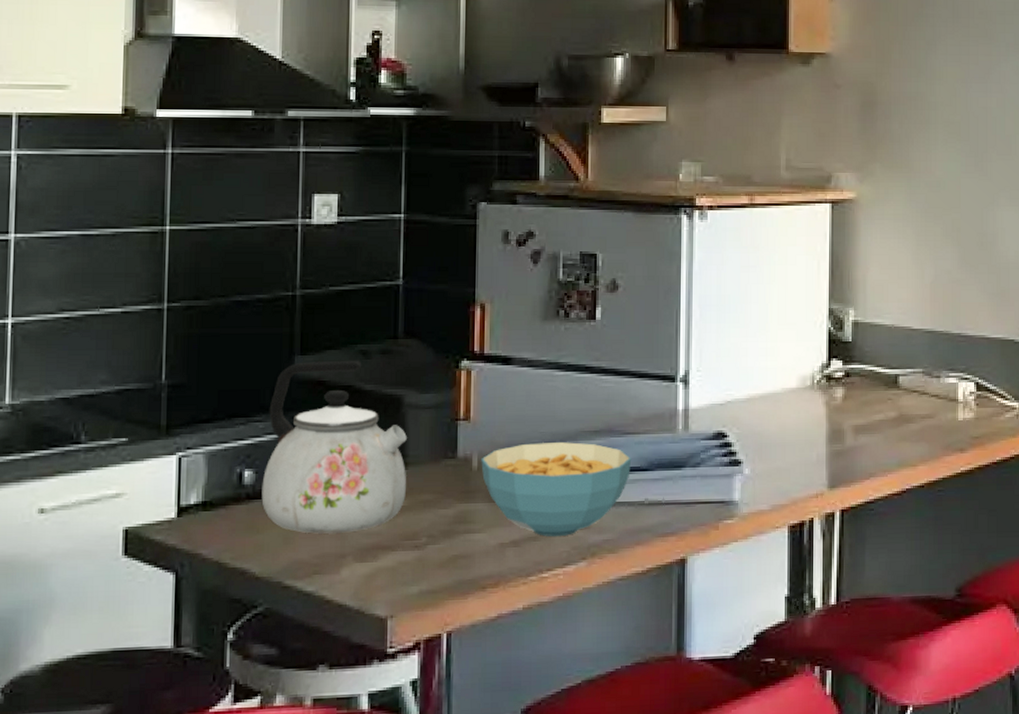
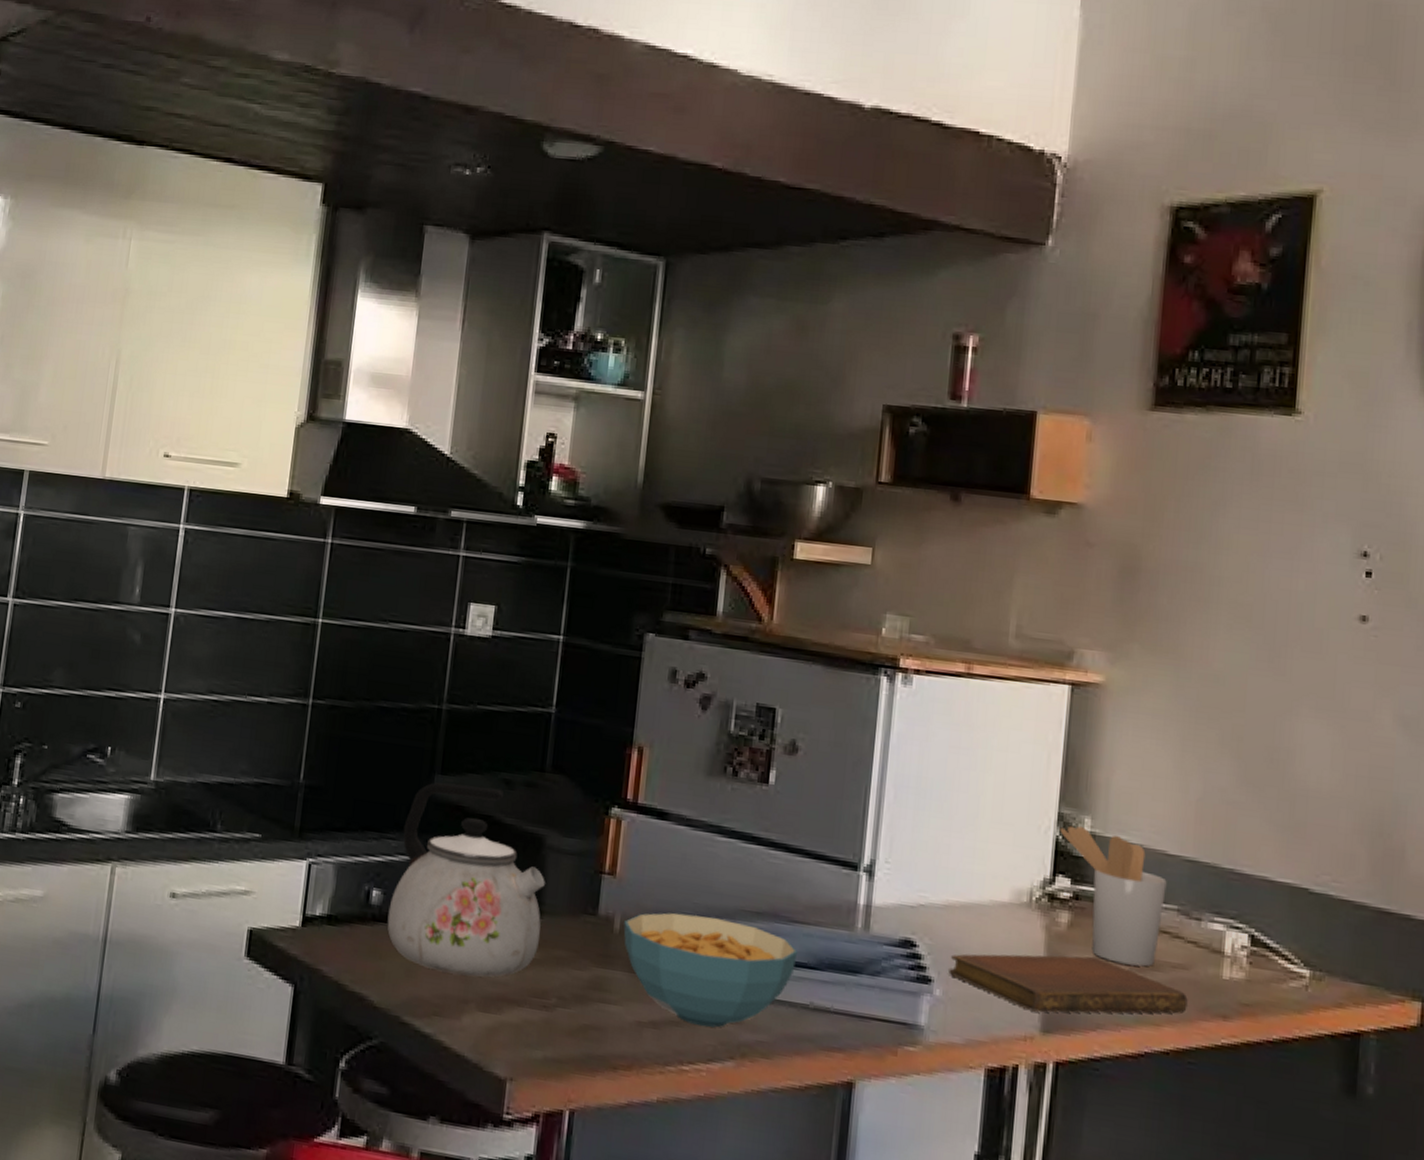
notebook: none [754,420,935,473] -> present [948,953,1188,1014]
utensil holder: none [831,316,913,422] -> present [1059,825,1167,967]

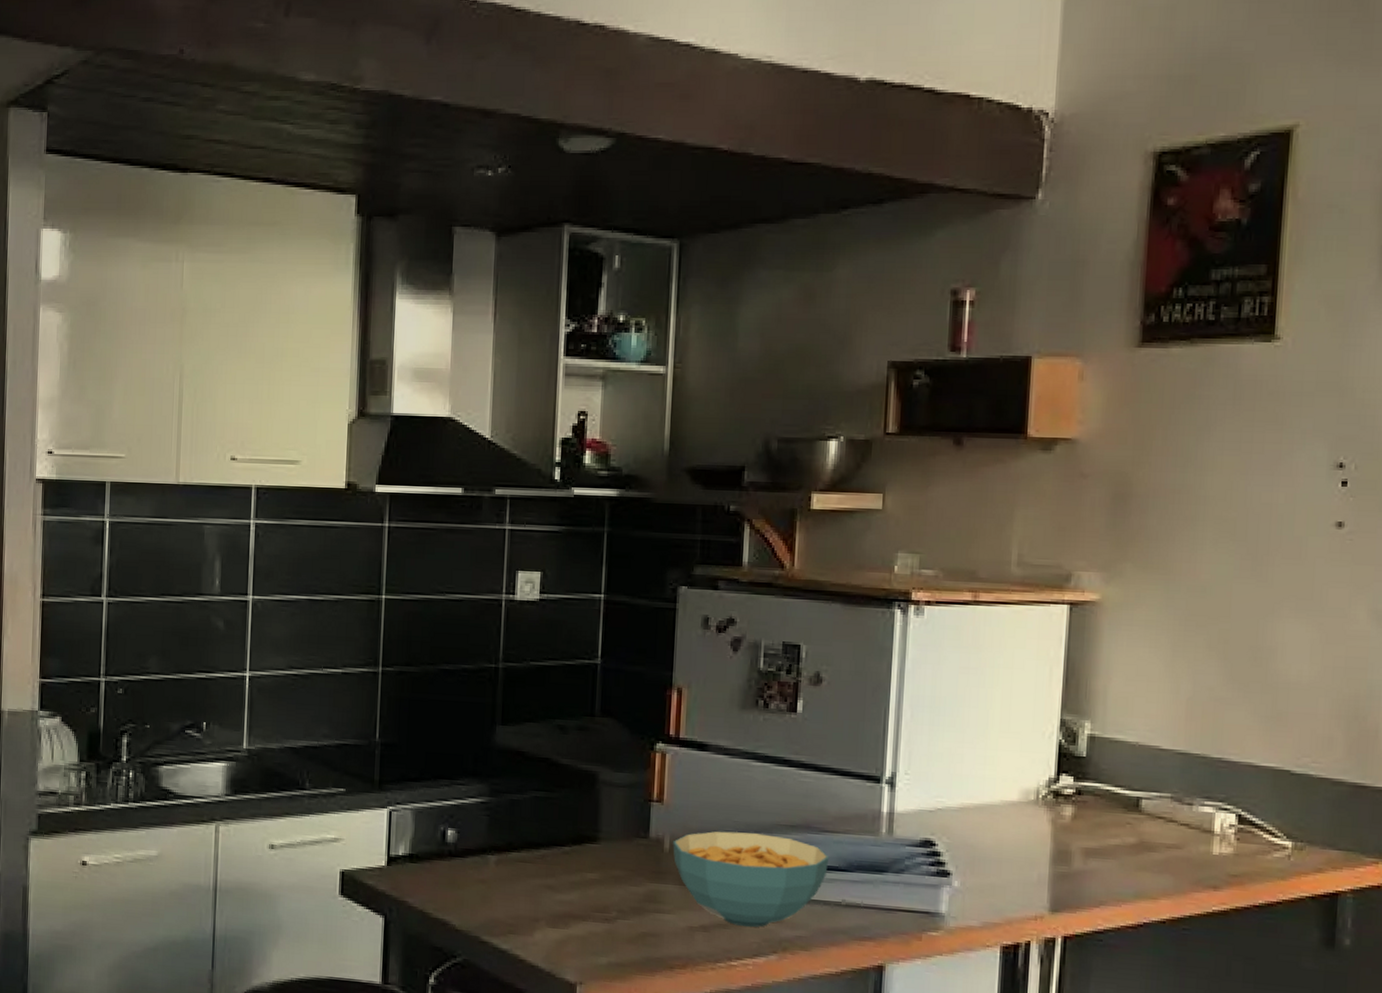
kettle: present [387,782,545,977] -> none [462,732,601,898]
notebook: present [948,953,1188,1014] -> none [965,843,1182,895]
utensil holder: present [1059,825,1167,967] -> none [1062,729,1161,849]

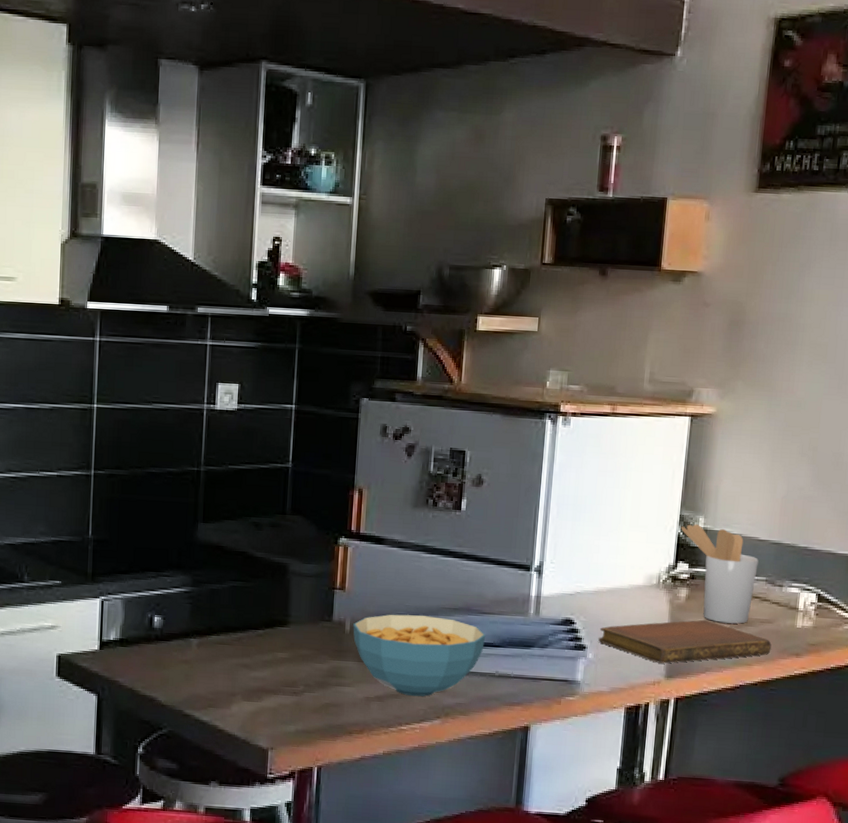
notebook: none [965,843,1182,895] -> present [598,619,772,664]
utensil holder: none [1062,729,1161,849] -> present [681,523,759,624]

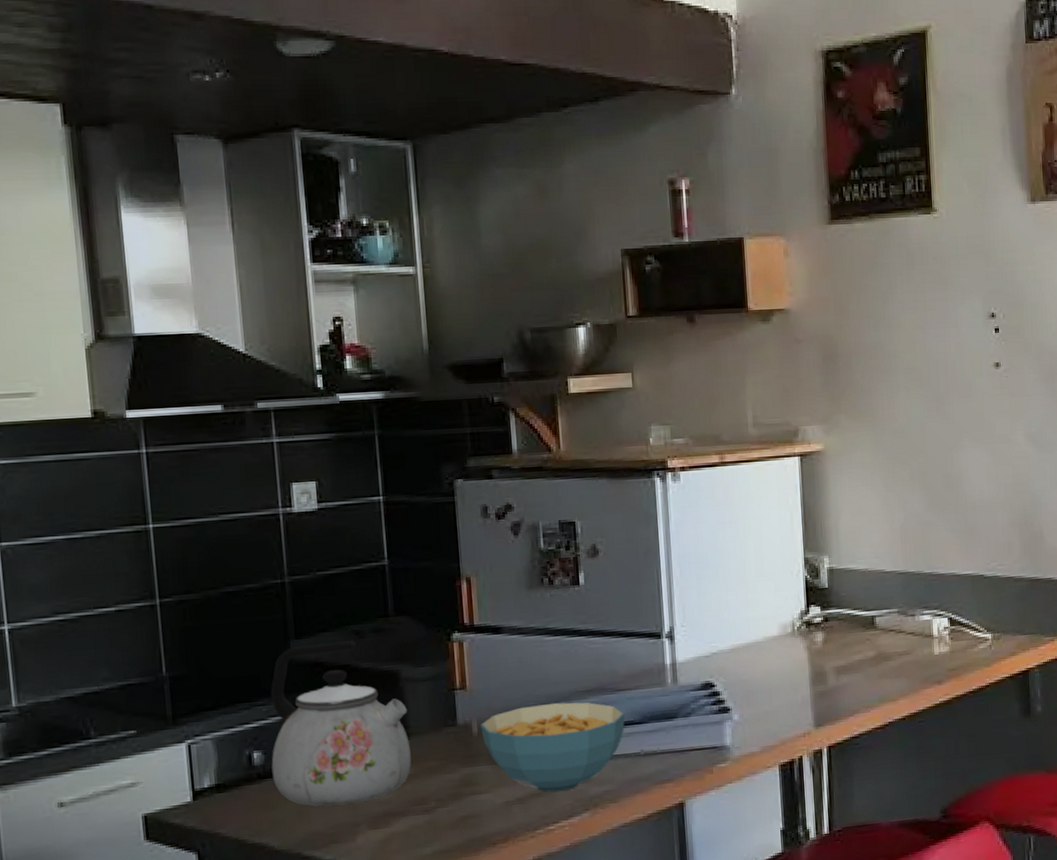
kettle: none [168,528,290,676] -> present [270,640,411,806]
notebook: present [598,619,772,664] -> none [742,661,913,714]
utensil holder: present [681,523,759,624] -> none [807,564,888,662]

